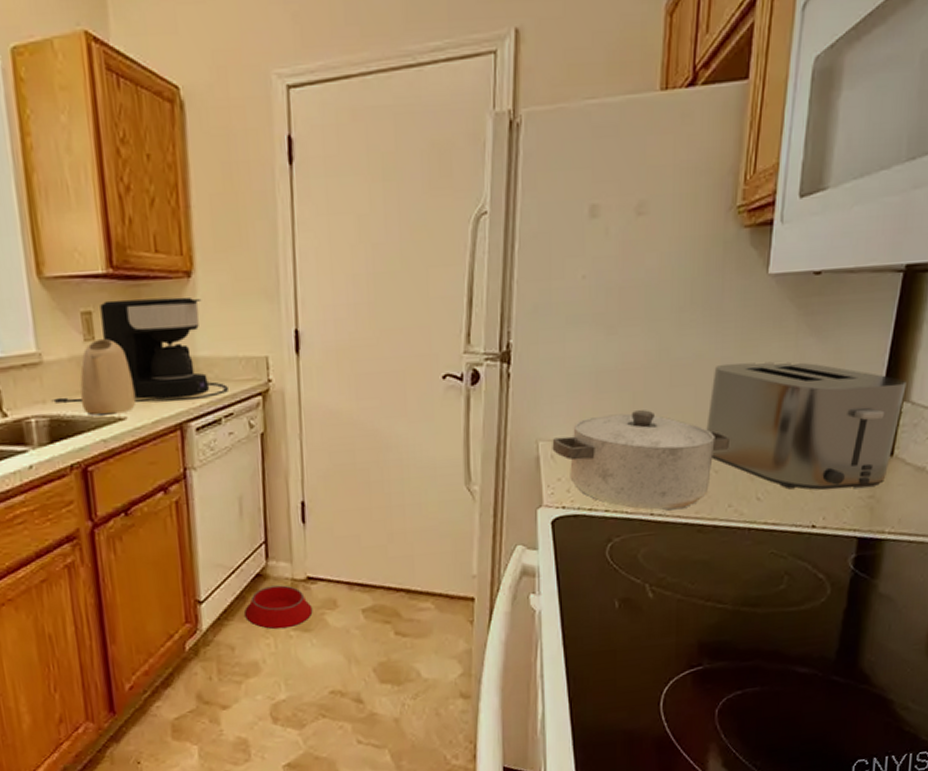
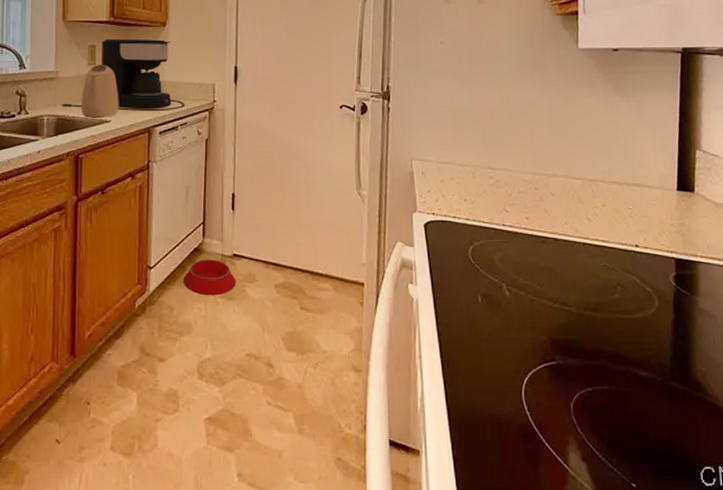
cooking pot: present [552,410,731,511] -> none [422,142,562,223]
toaster: present [706,361,907,491] -> none [541,111,697,217]

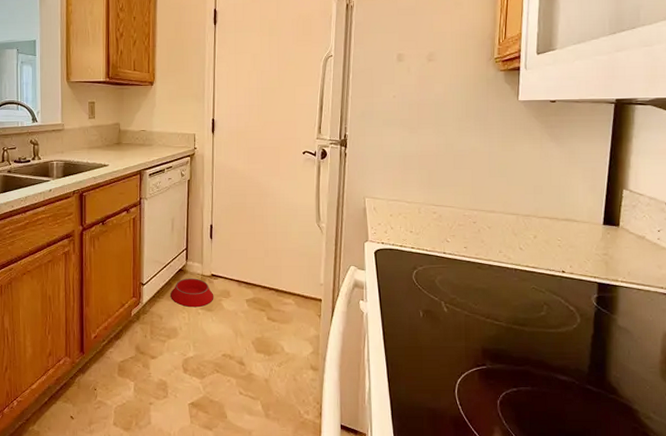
coffee maker: present [60,38,185,112] -> none [66,96,170,158]
kettle: present [80,65,119,118] -> none [83,118,115,162]

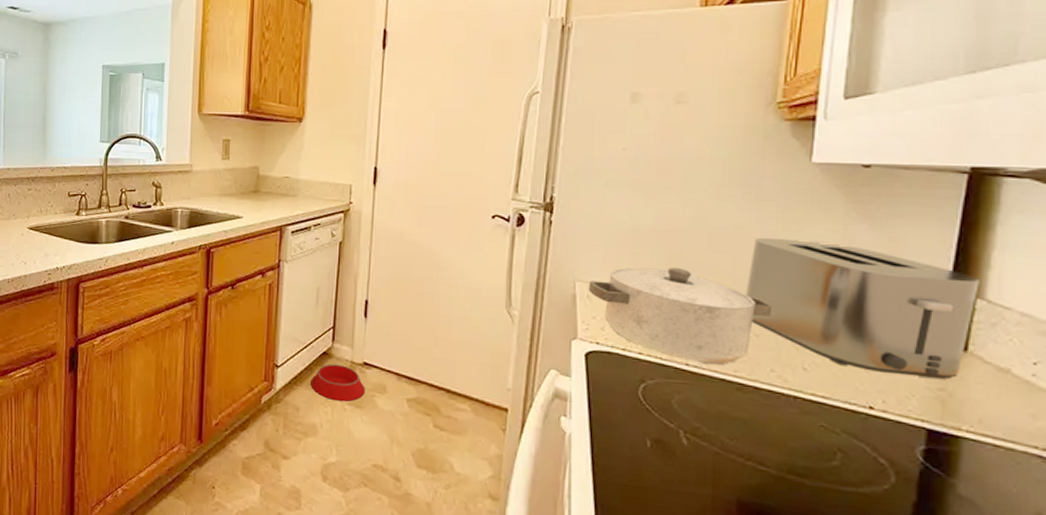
cooking pot: none [374,183,499,251] -> present [588,267,773,364]
toaster: none [481,156,624,247] -> present [746,237,979,379]

